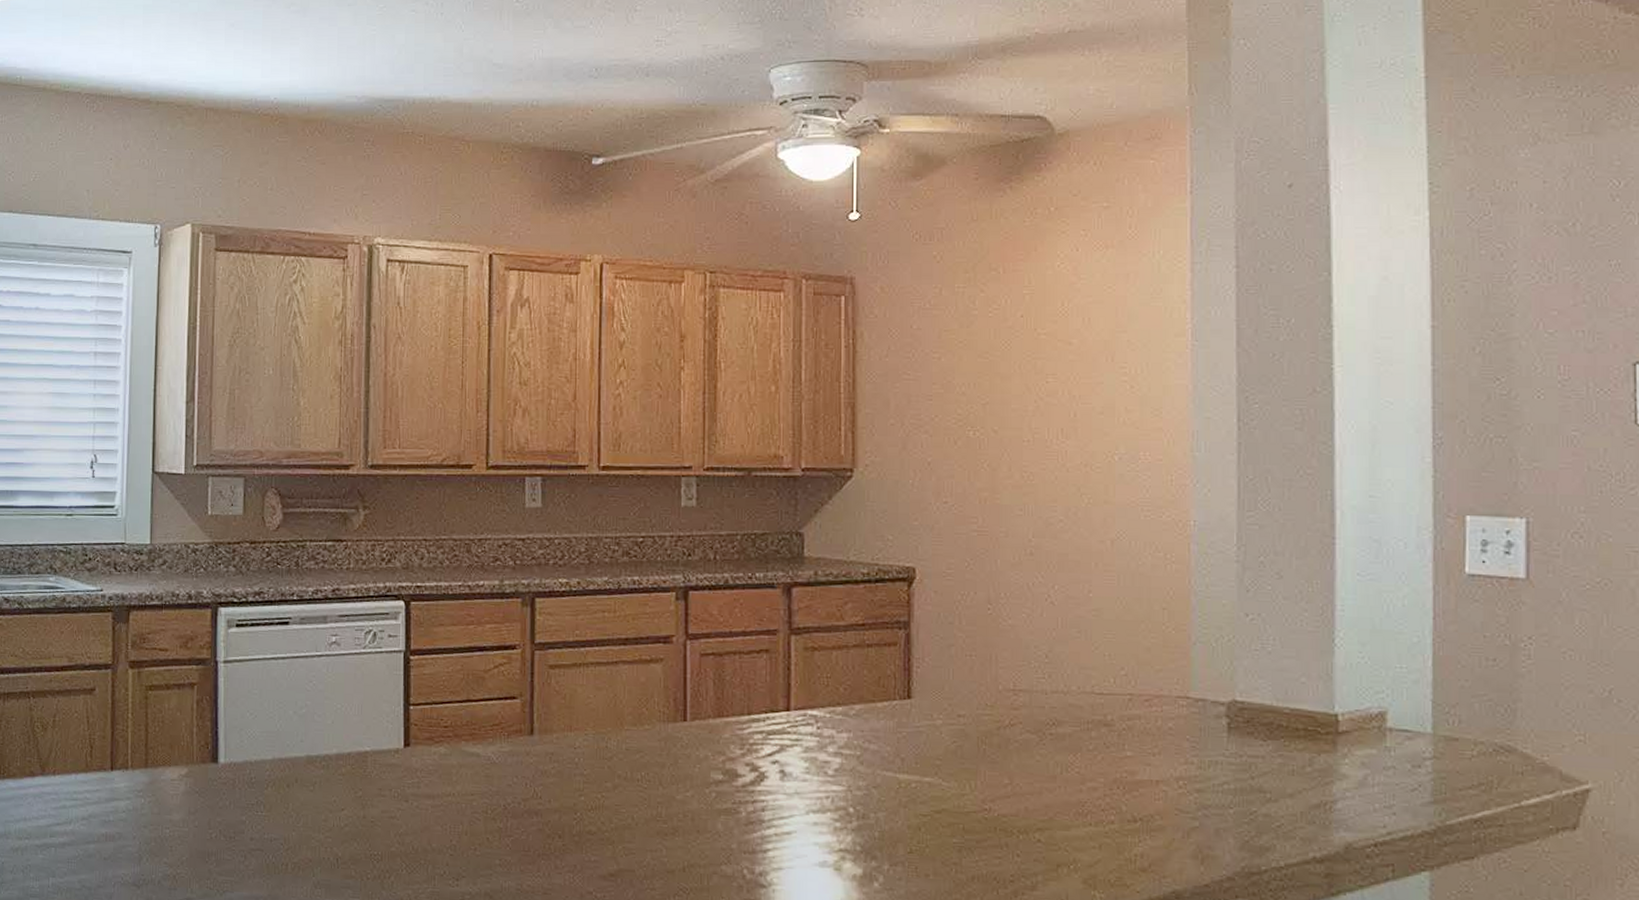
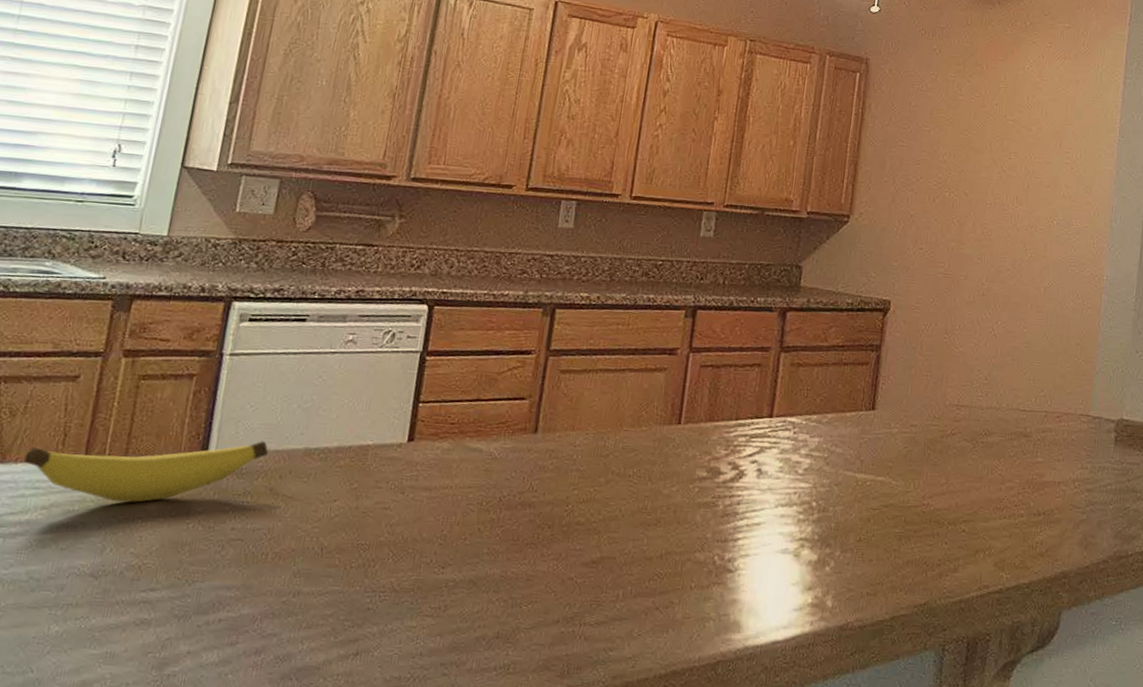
banana: none [60,749,273,813] -> present [23,441,268,503]

